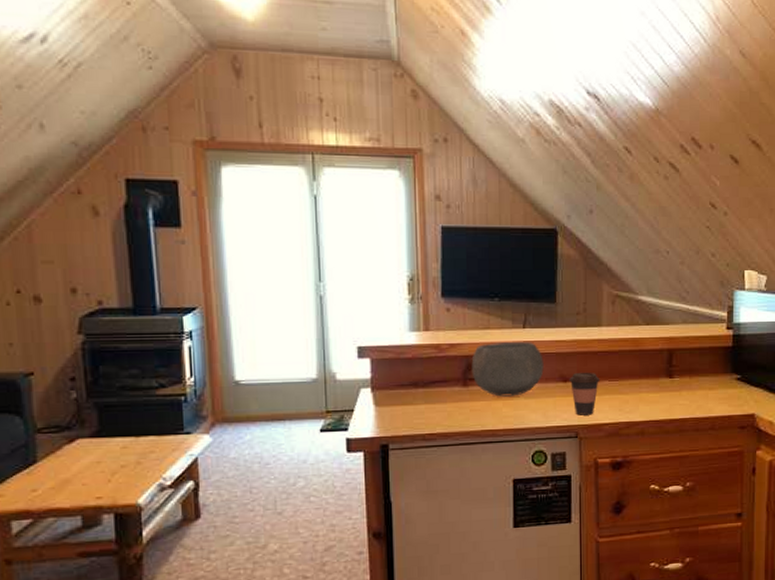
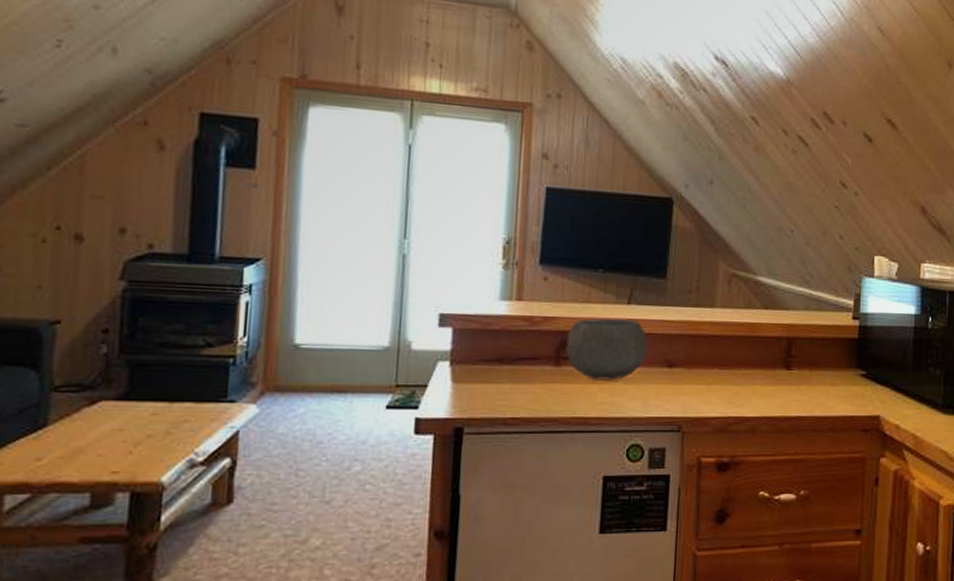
coffee cup: present [569,372,601,415] -> none [675,357,710,407]

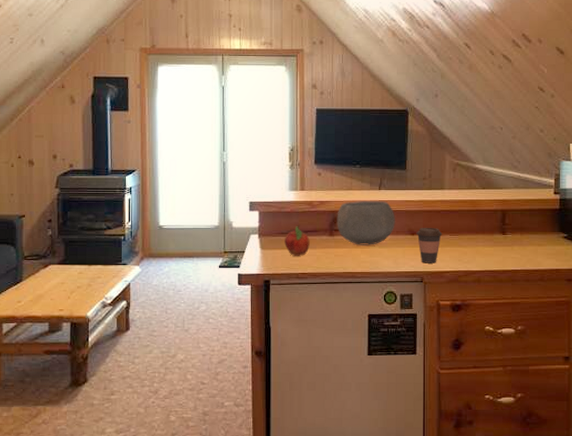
fruit: none [488,348,526,395] -> present [284,224,310,257]
coffee cup: none [675,357,710,407] -> present [416,227,443,263]

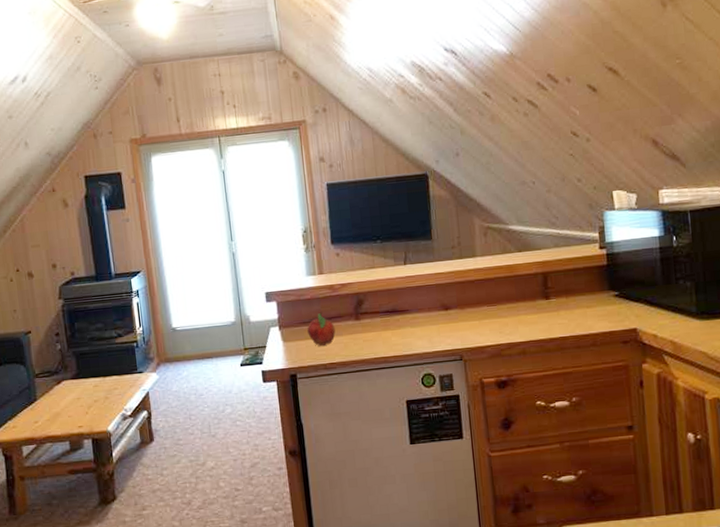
bowl: present [337,201,395,245] -> none [361,276,426,327]
coffee cup: present [416,227,443,263] -> none [450,299,480,340]

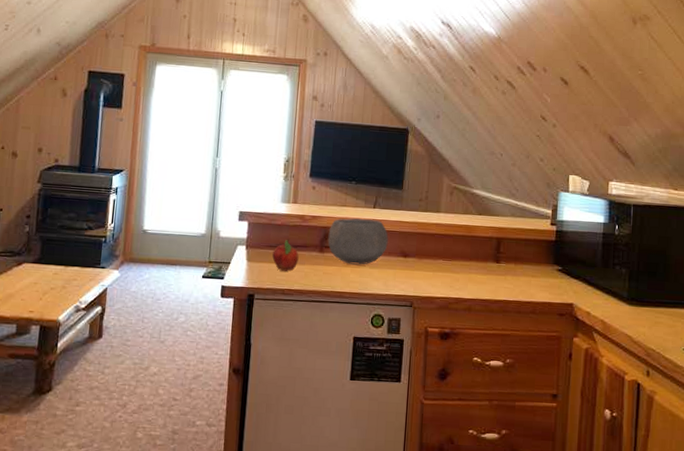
bowl: none [361,276,426,327] -> present [328,218,388,265]

